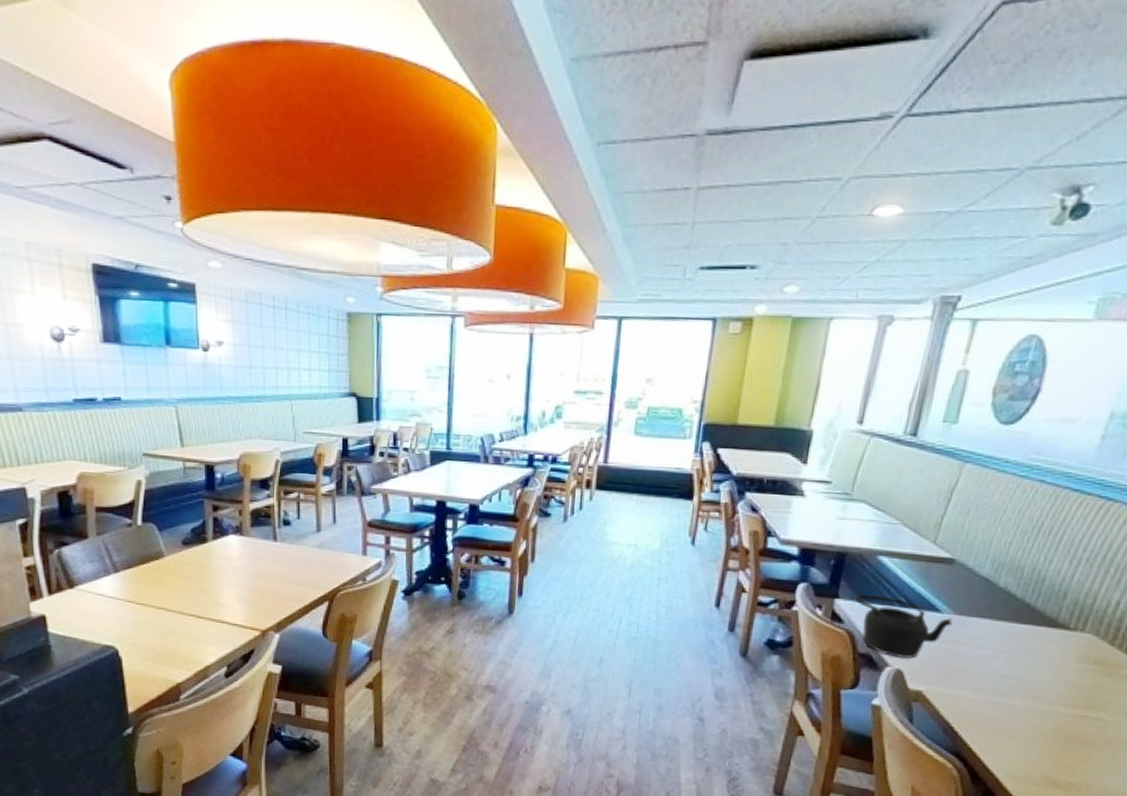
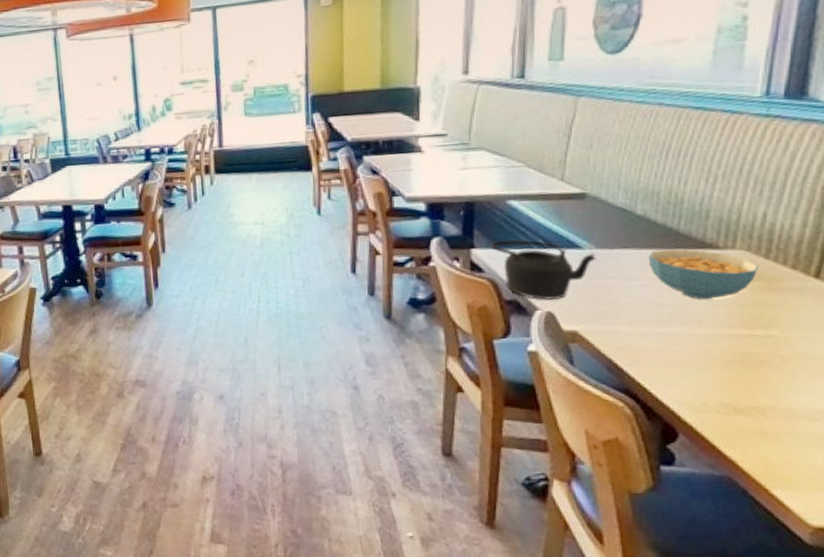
cereal bowl: none [1000,623,1104,677] -> present [648,249,759,299]

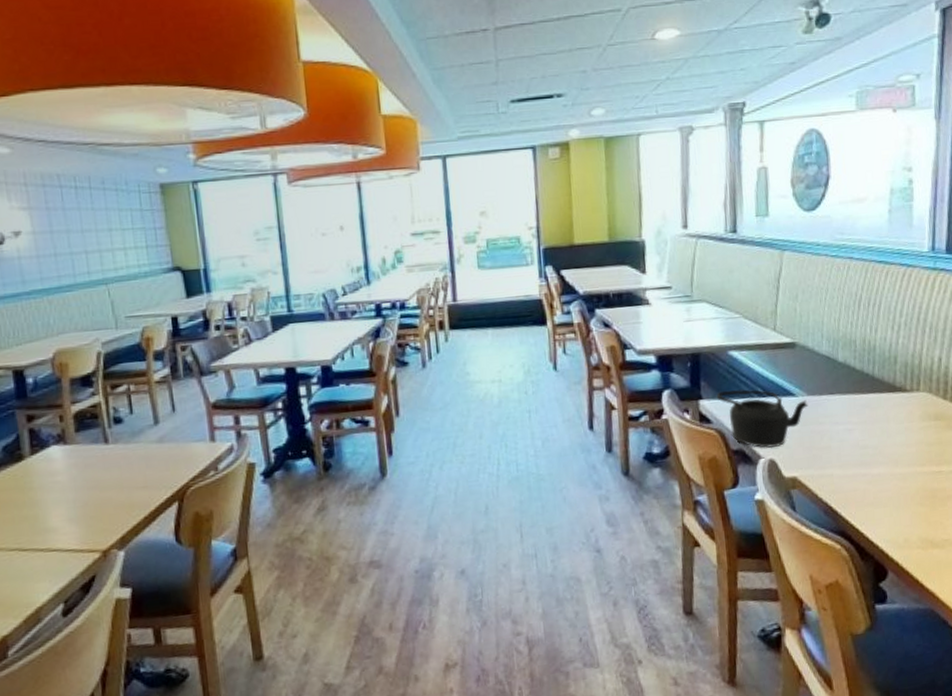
cereal bowl: present [648,249,759,299] -> none [851,393,940,440]

